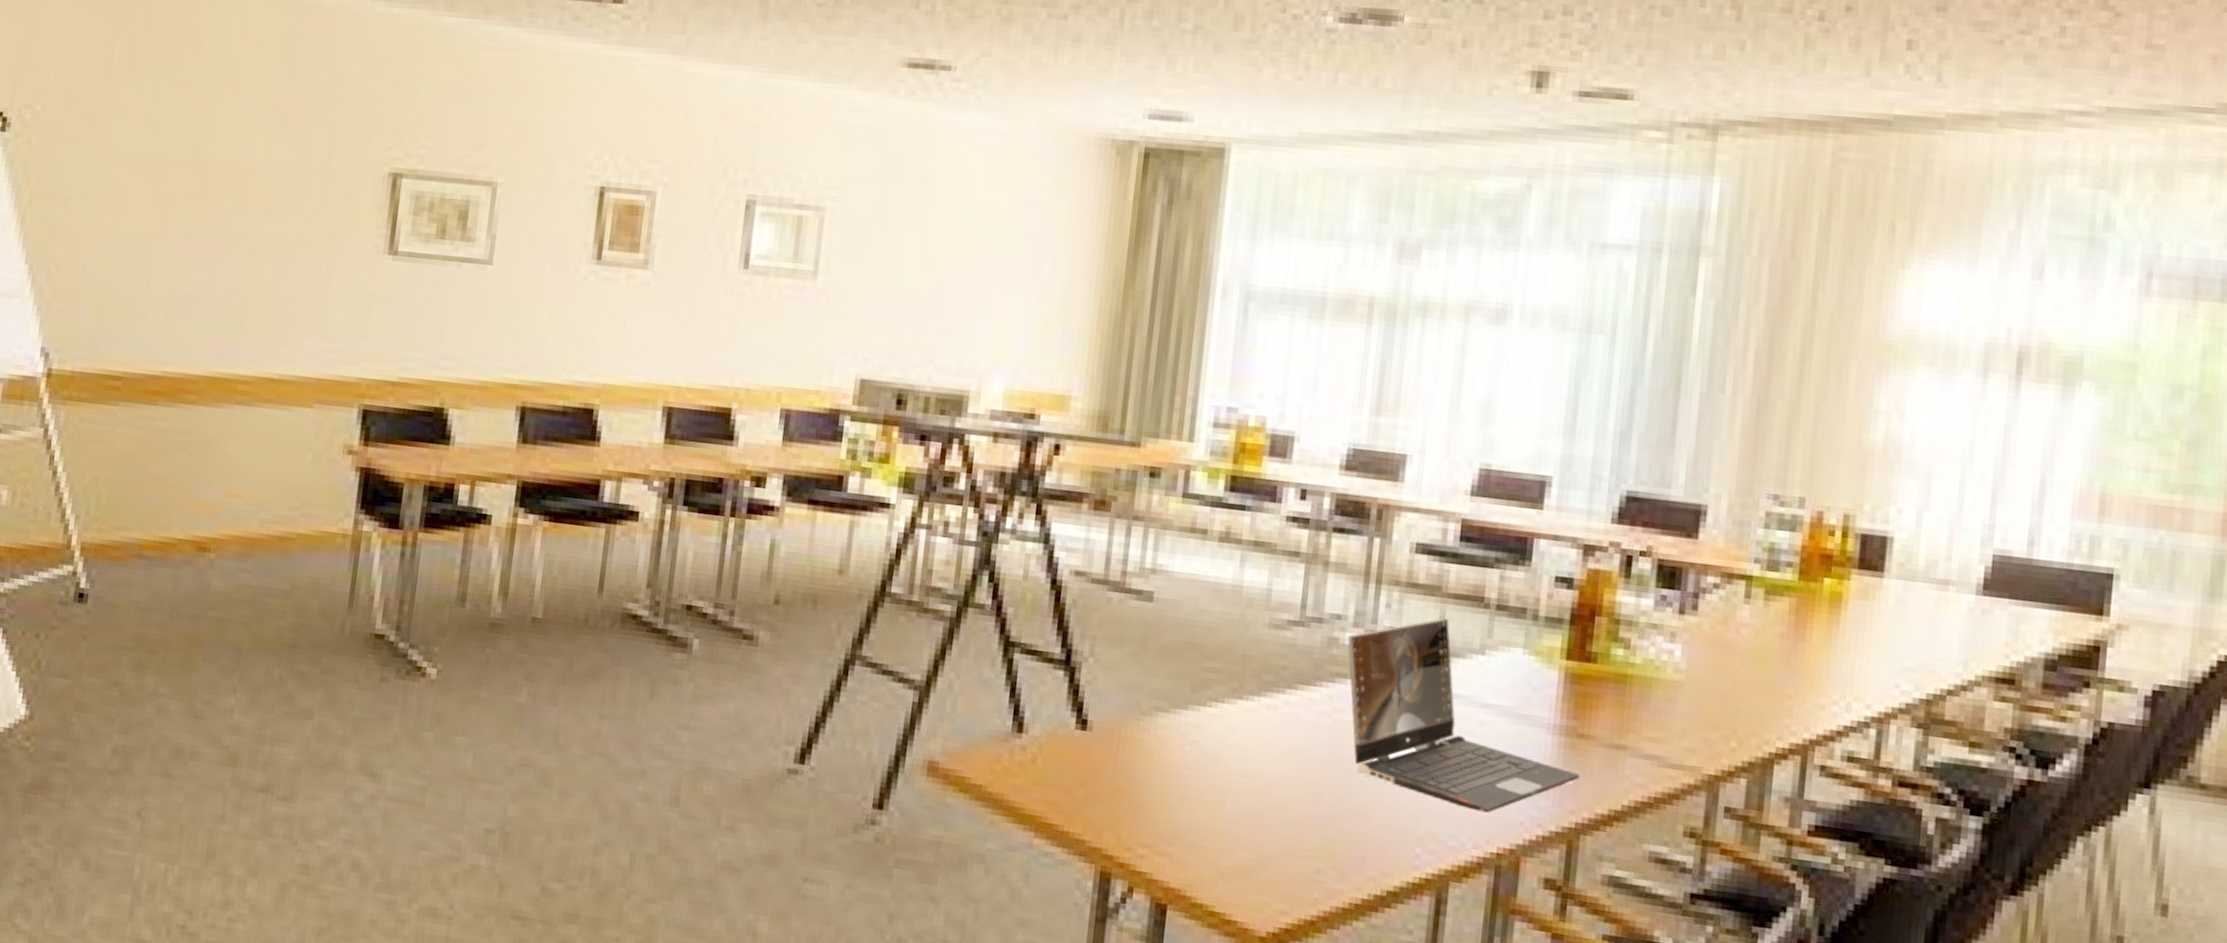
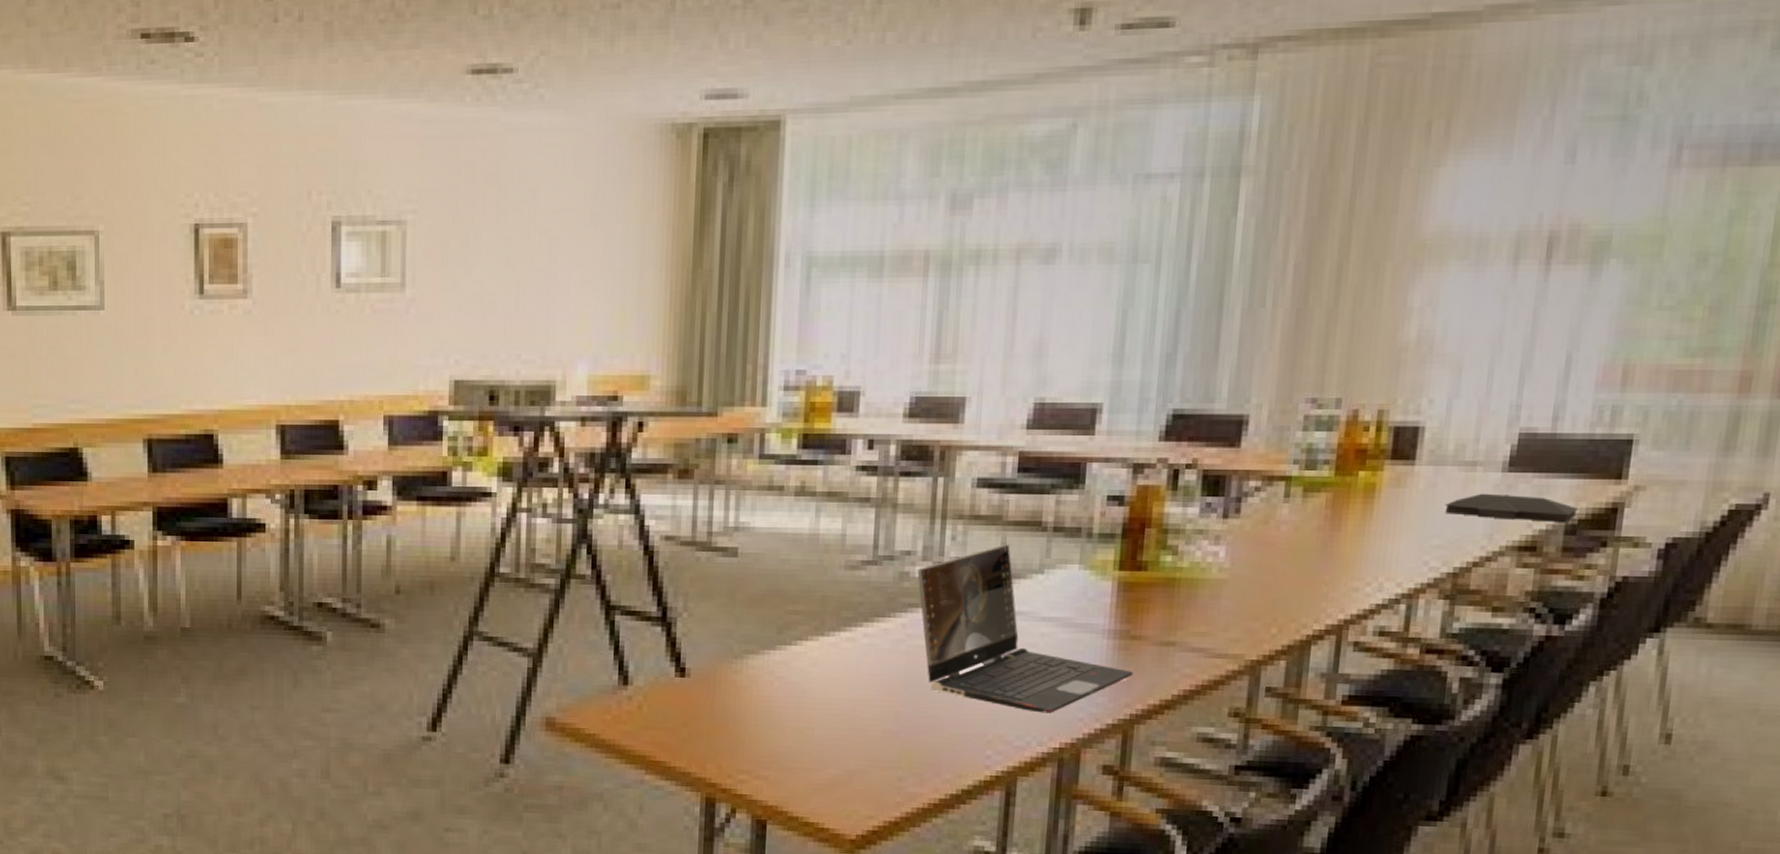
papers: none [1916,615,2059,656] -> present [1445,493,1579,522]

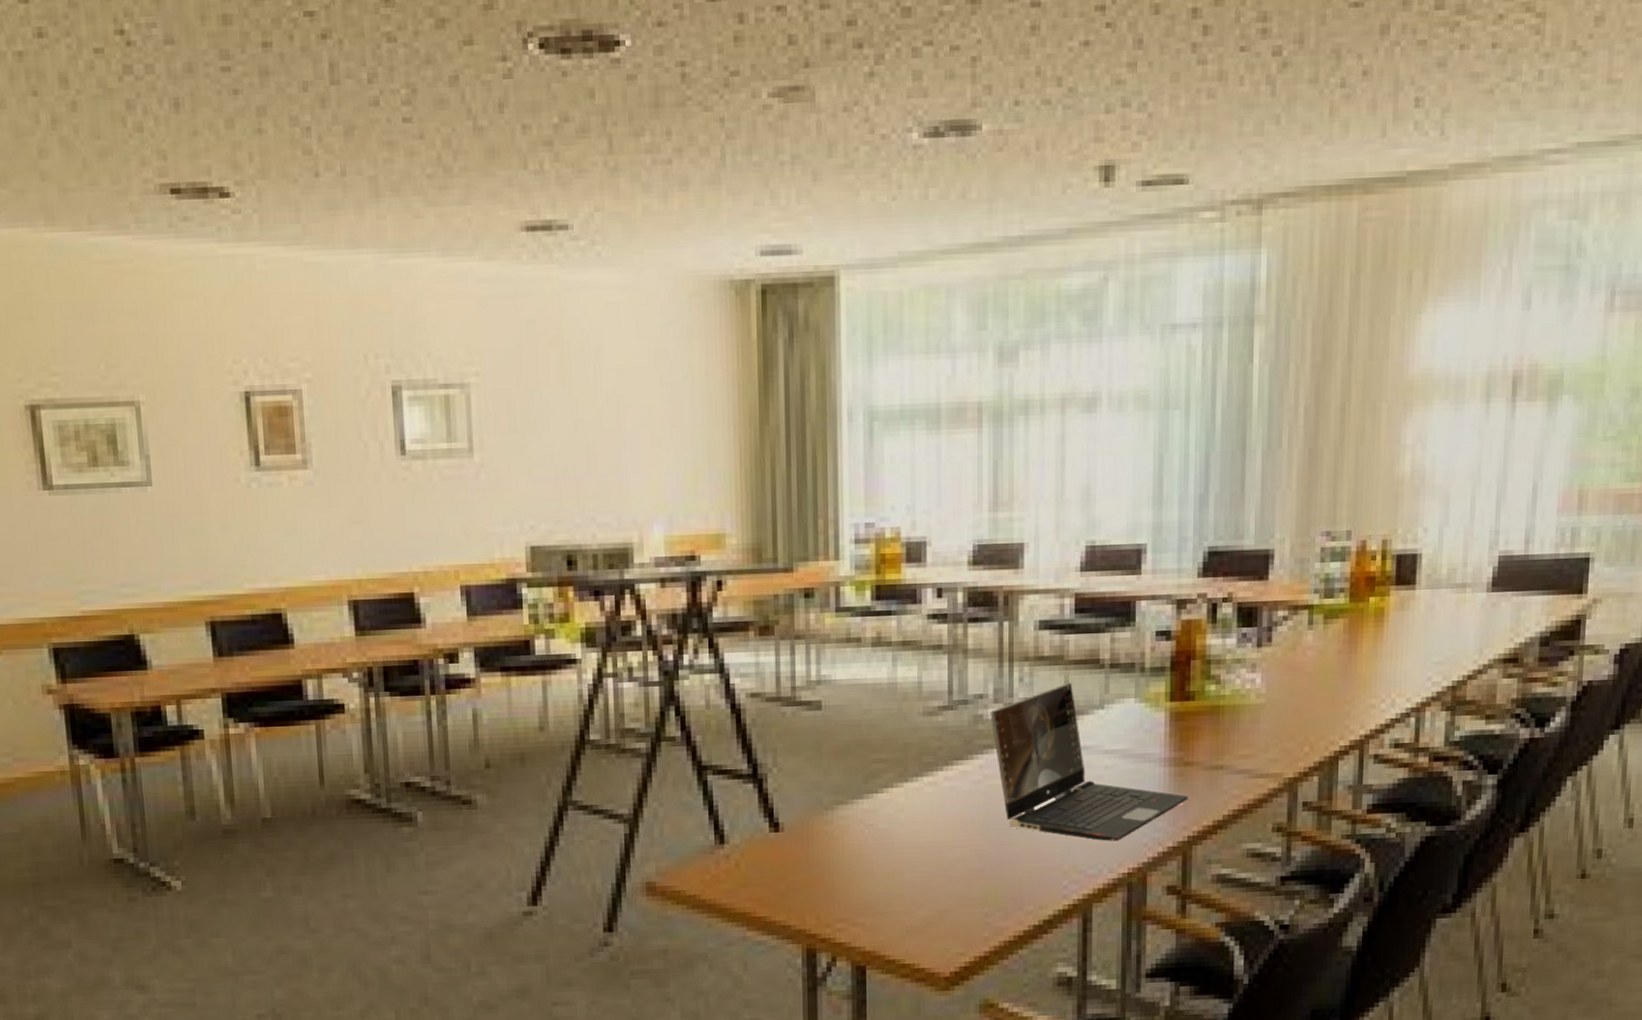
papers: present [1445,493,1579,522] -> none [1442,612,1551,635]

